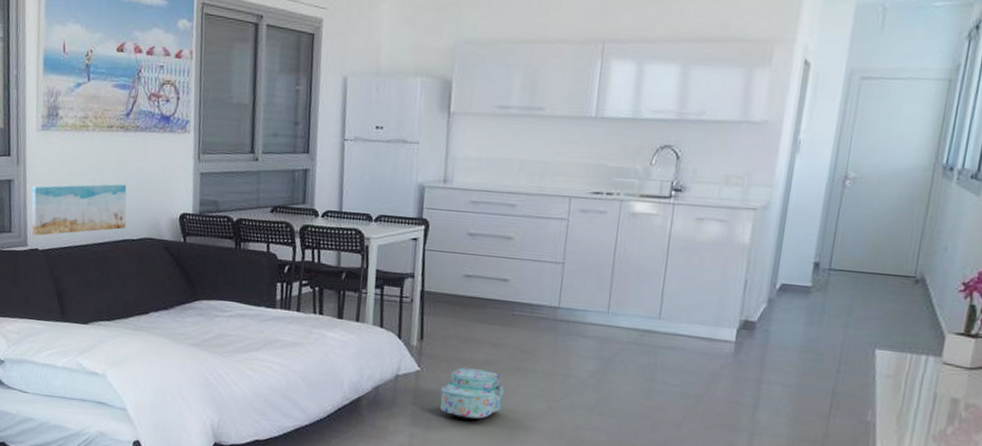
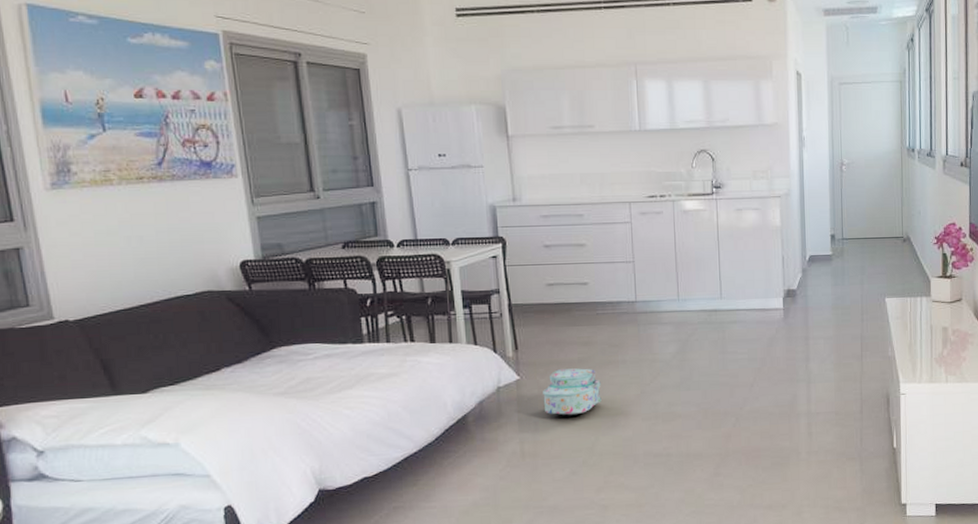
wall art: present [31,183,127,236] -> none [50,237,177,306]

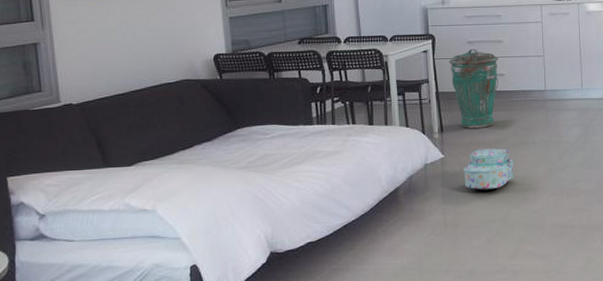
trash can: none [522,253,581,346] -> present [449,48,499,129]

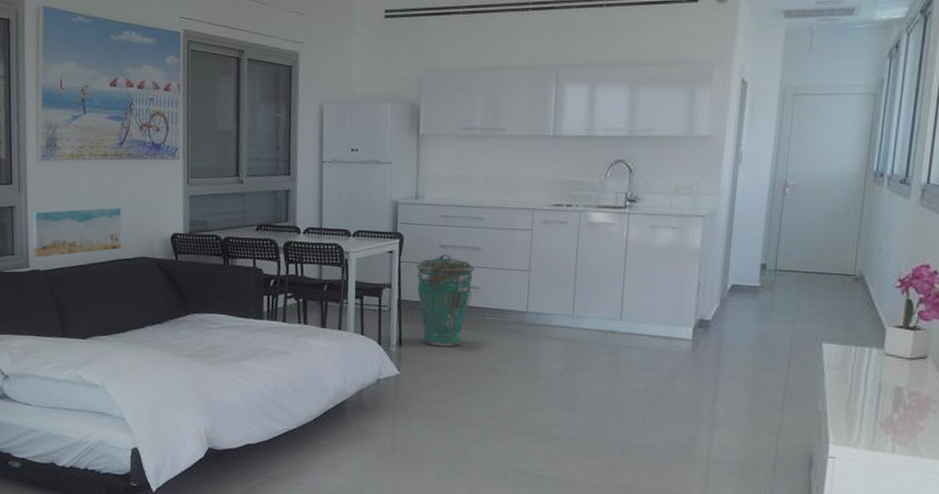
wall art: none [61,34,161,92] -> present [32,207,122,258]
backpack: present [464,148,514,191] -> none [419,370,480,420]

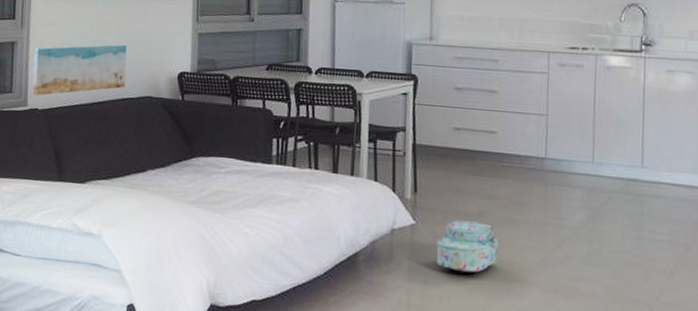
trash can: present [416,254,475,347] -> none [431,96,491,195]
backpack: none [419,370,480,420] -> present [436,220,499,274]

